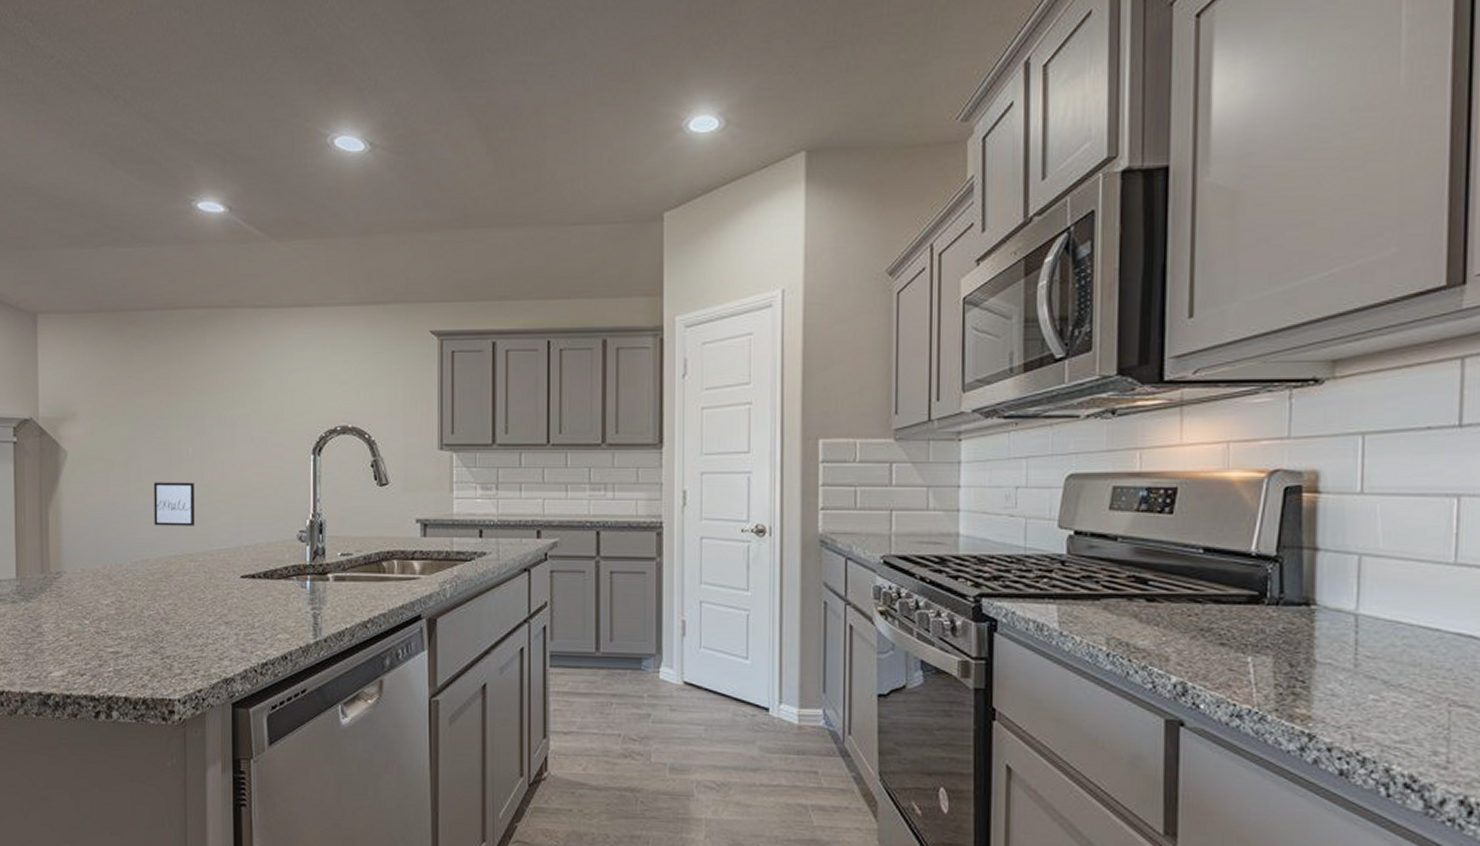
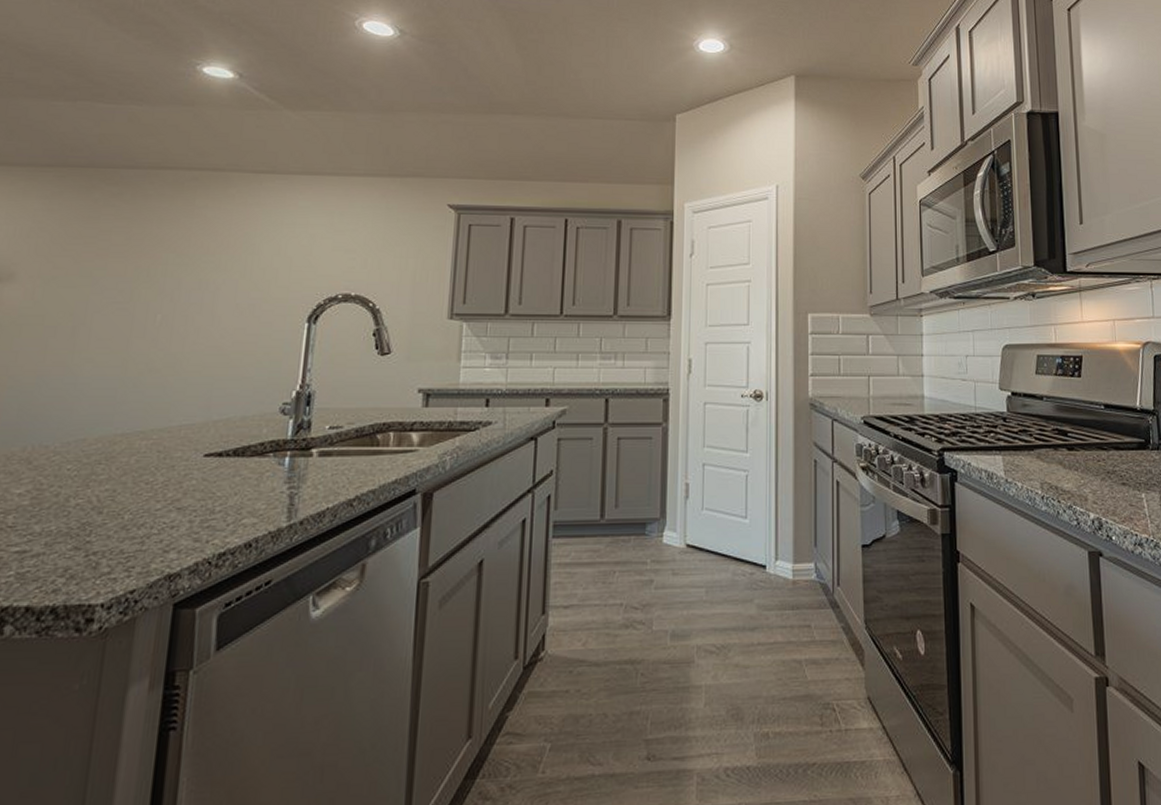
wall art: present [153,482,195,526] -> none [99,351,159,400]

